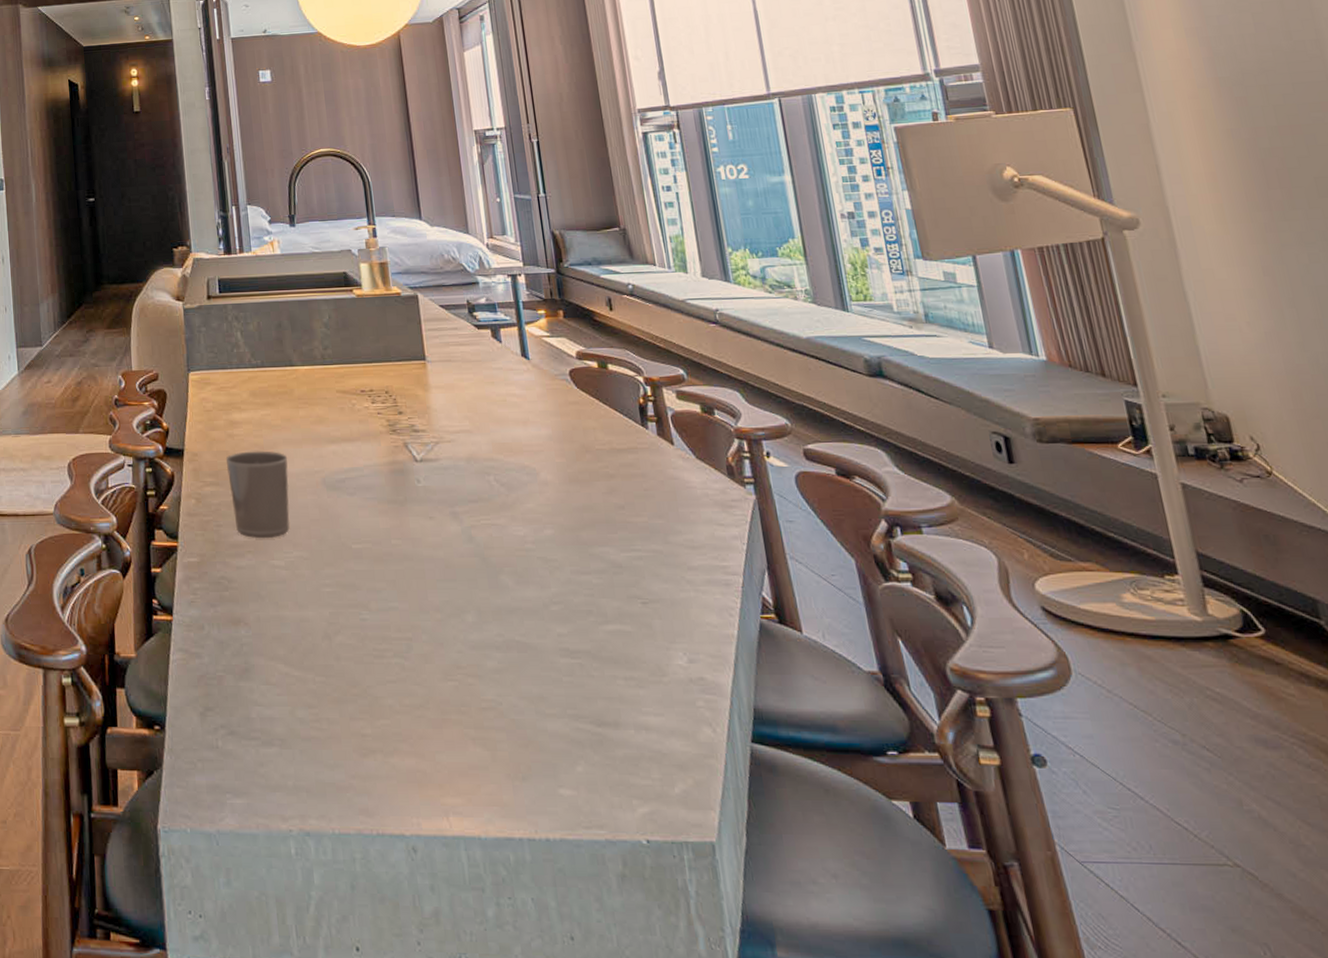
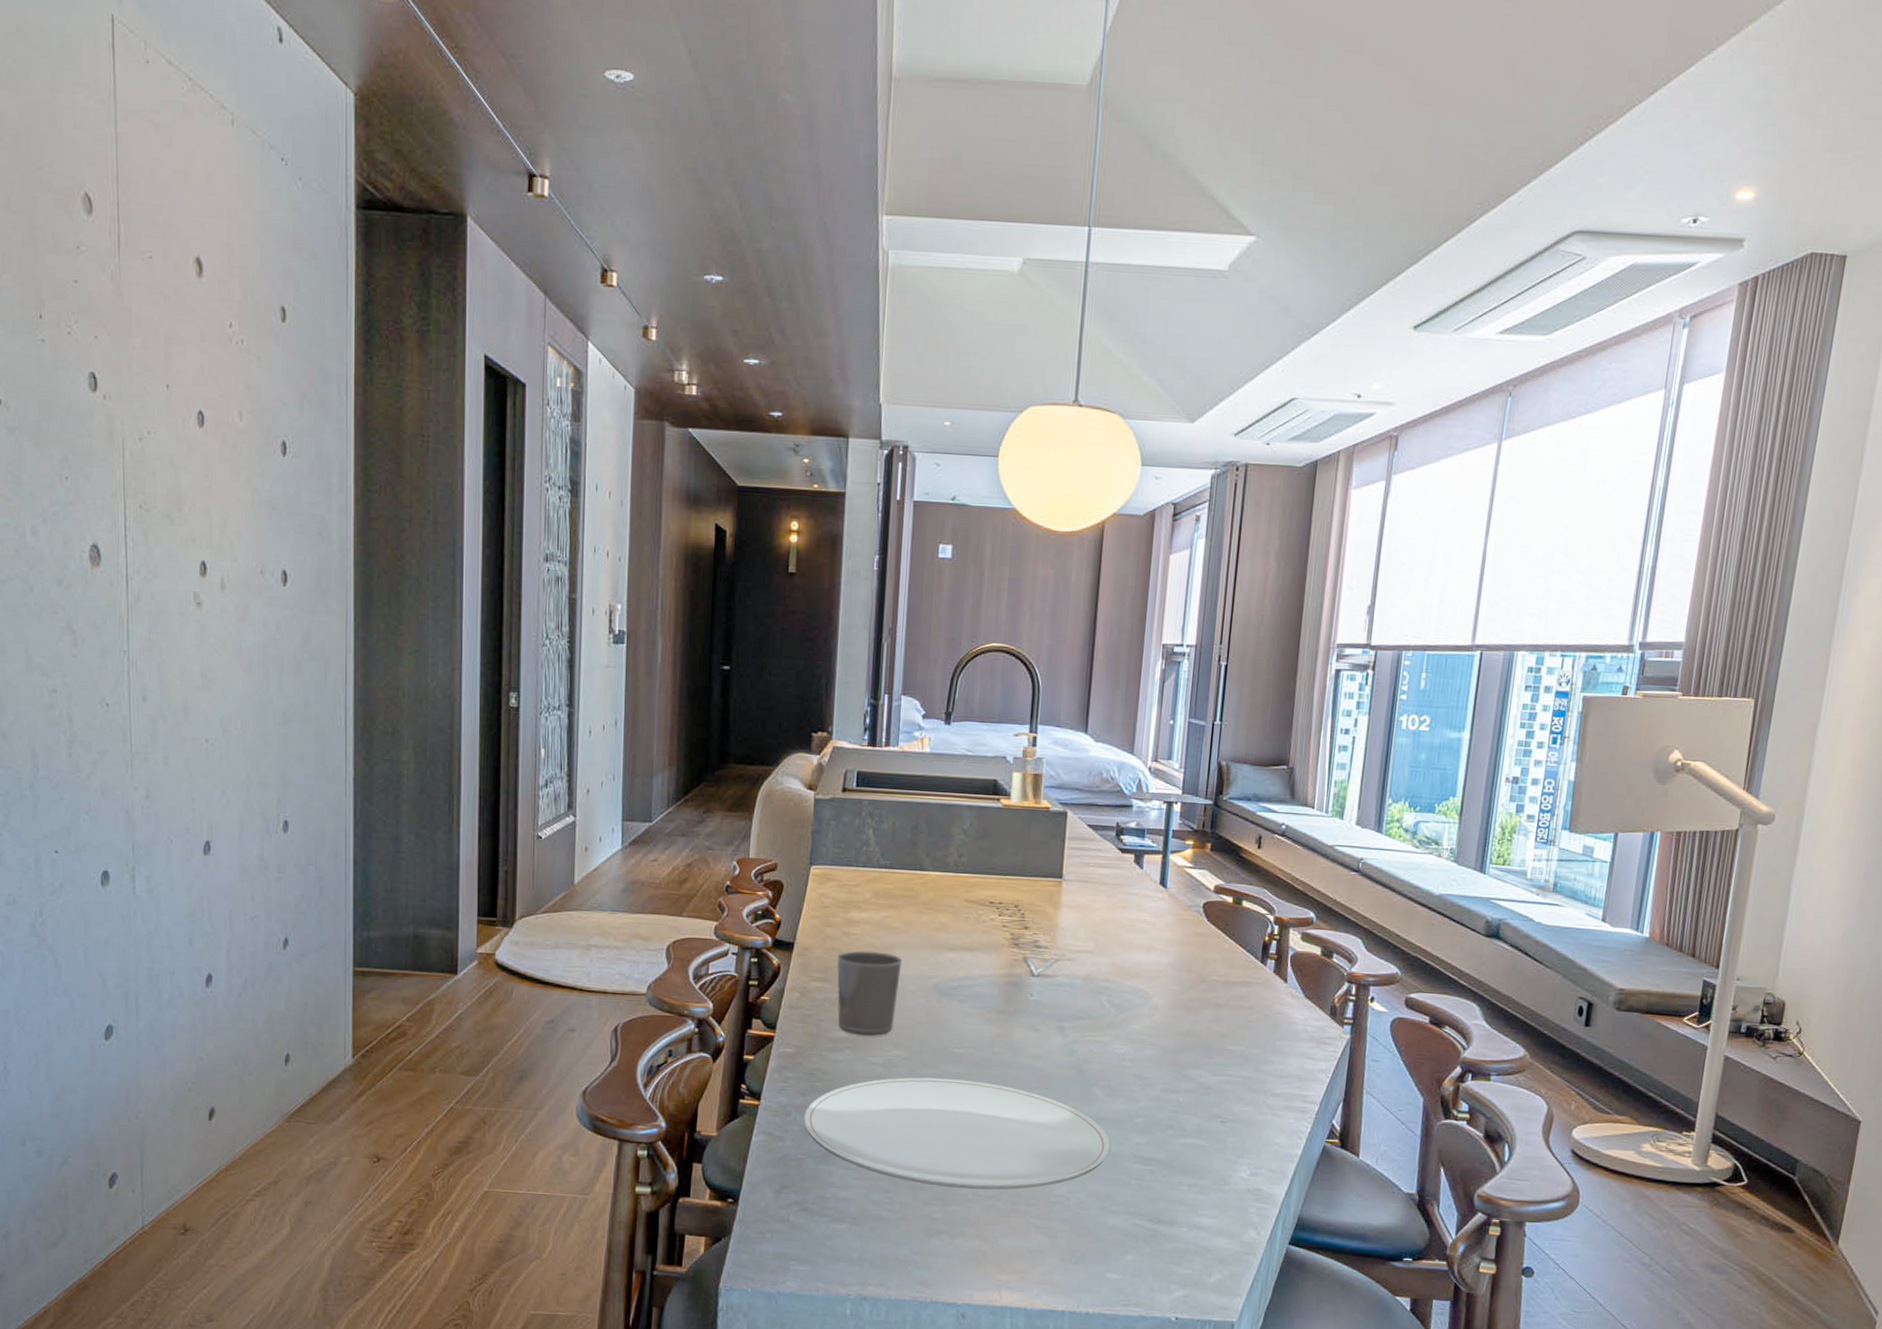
plate: none [217,577,532,699] -> present [804,1077,1111,1190]

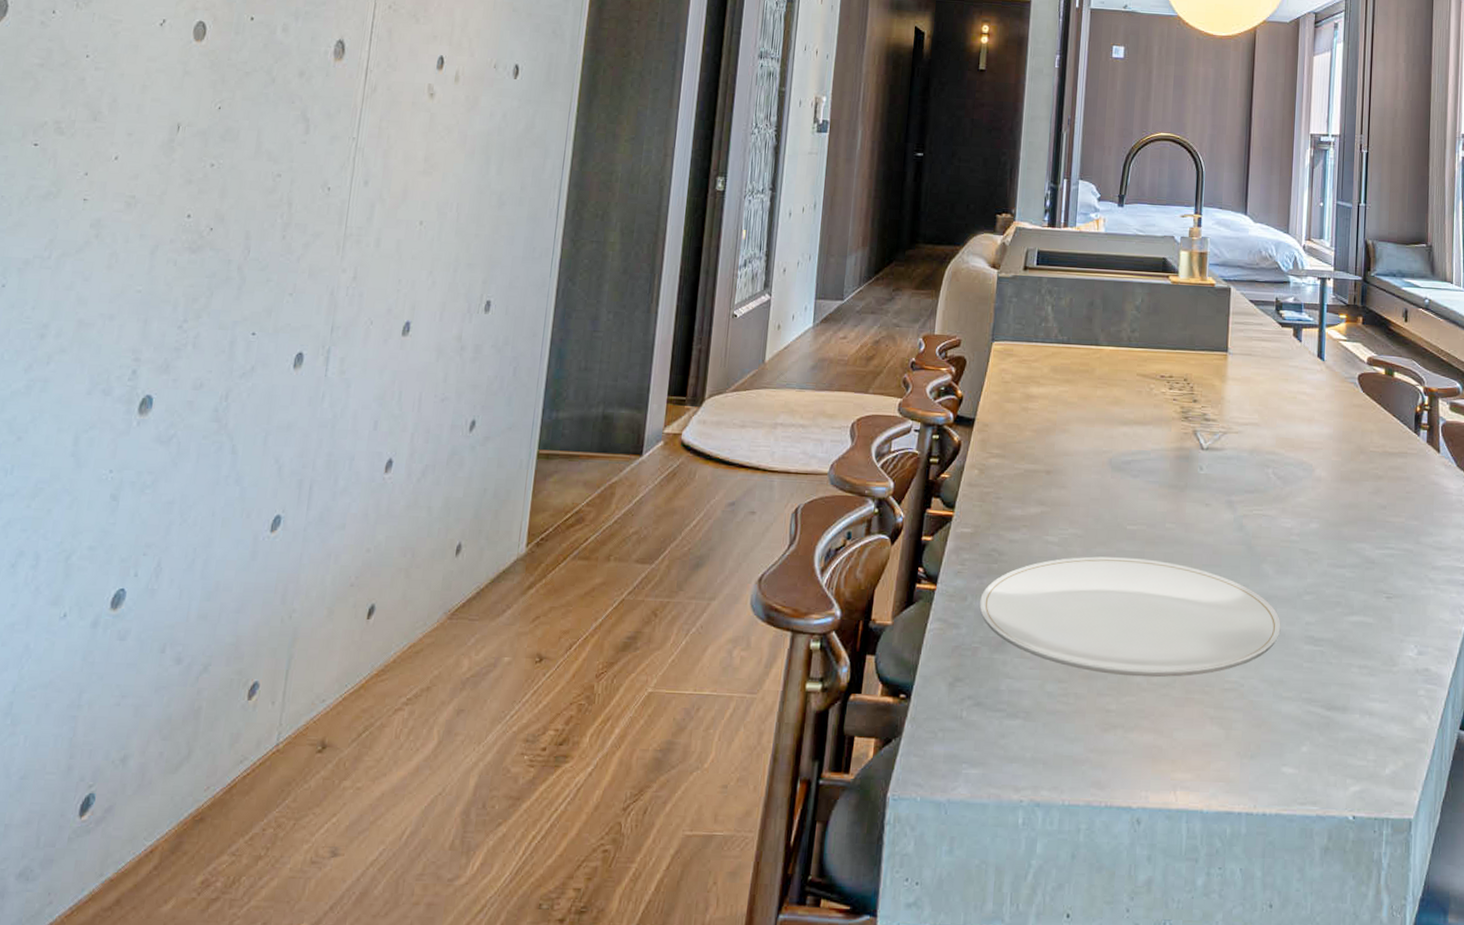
cup: present [837,951,903,1037] -> none [1015,426,1078,515]

